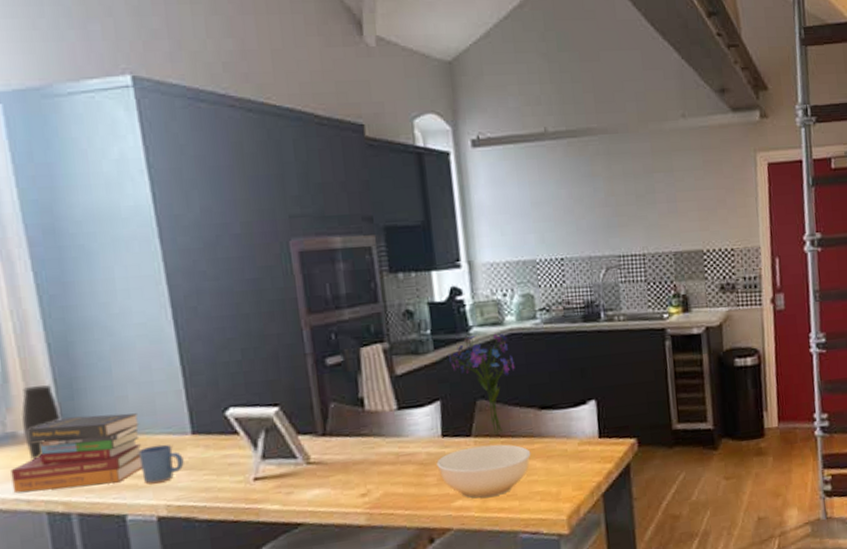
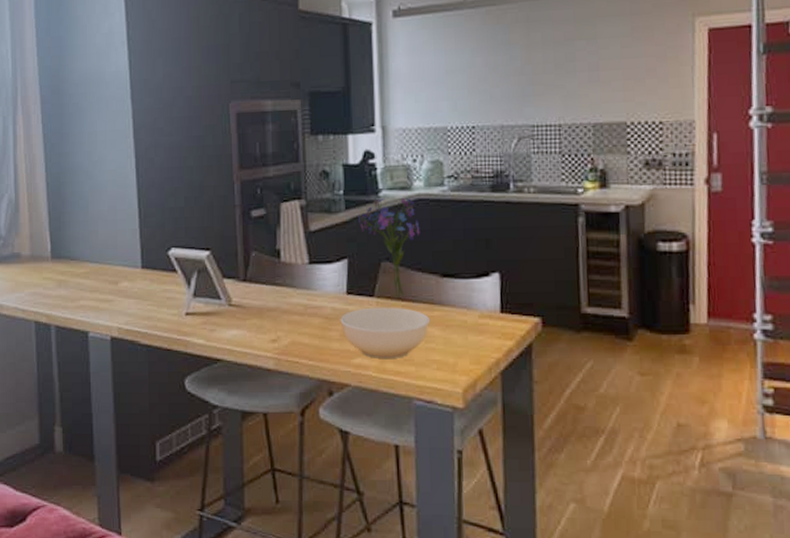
books: present [11,413,143,493] -> none [14,244,104,304]
vase: present [21,384,61,460] -> none [24,215,51,277]
mug: present [138,444,184,484] -> none [101,274,134,308]

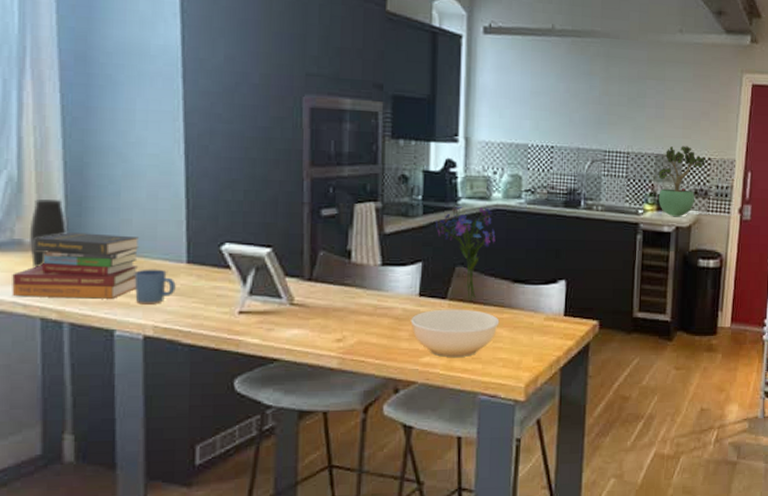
books: none [14,244,104,304] -> present [12,231,138,299]
vase: none [24,215,51,277] -> present [28,199,67,267]
mug: none [101,274,134,308] -> present [134,269,176,304]
potted plant: none [598,110,656,194] -> present [658,146,705,217]

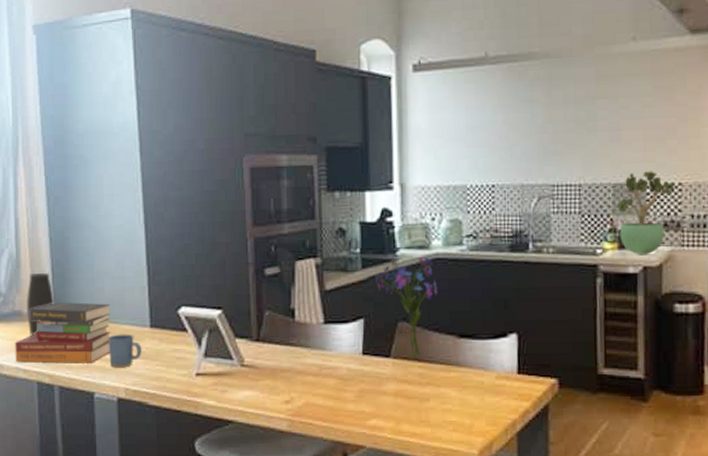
bowl: present [410,309,500,357] -> none [355,368,447,420]

